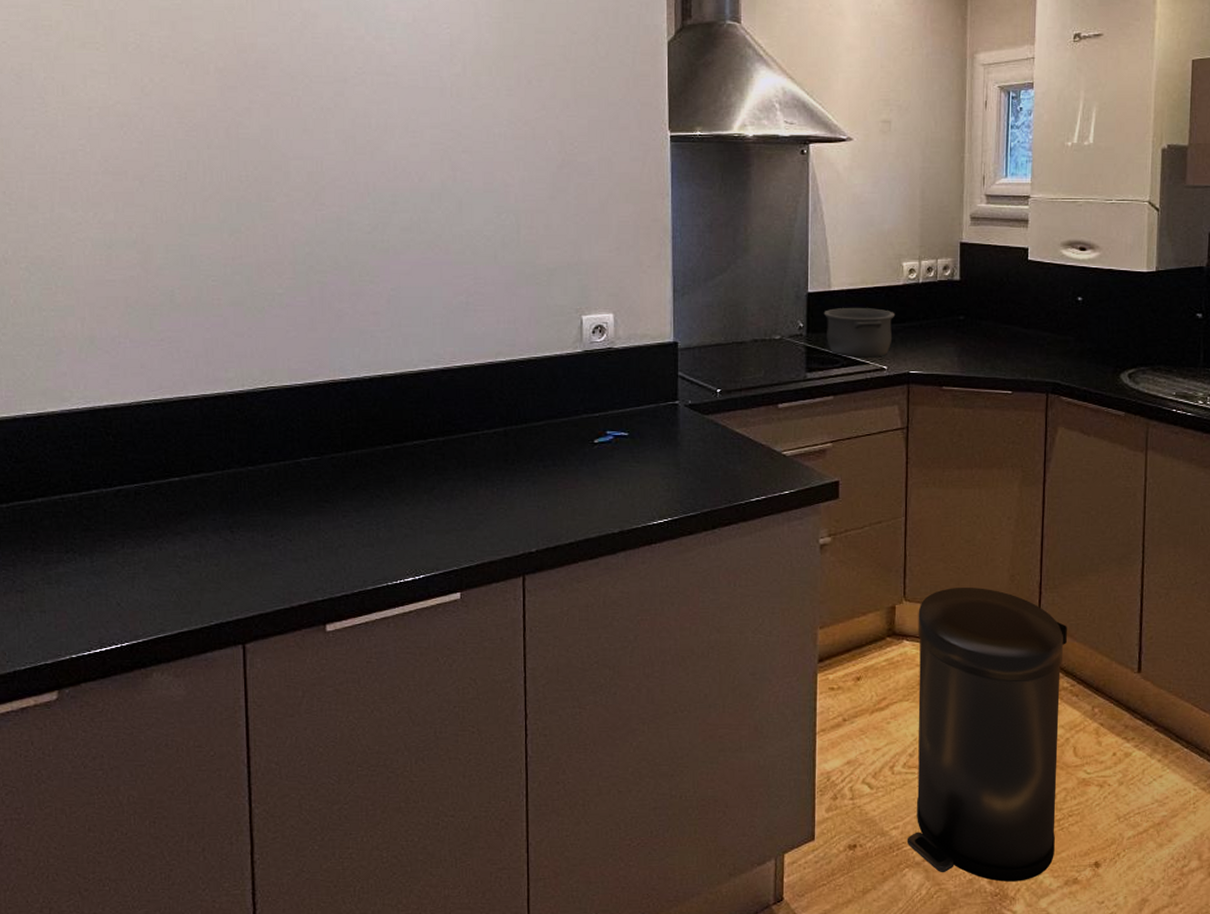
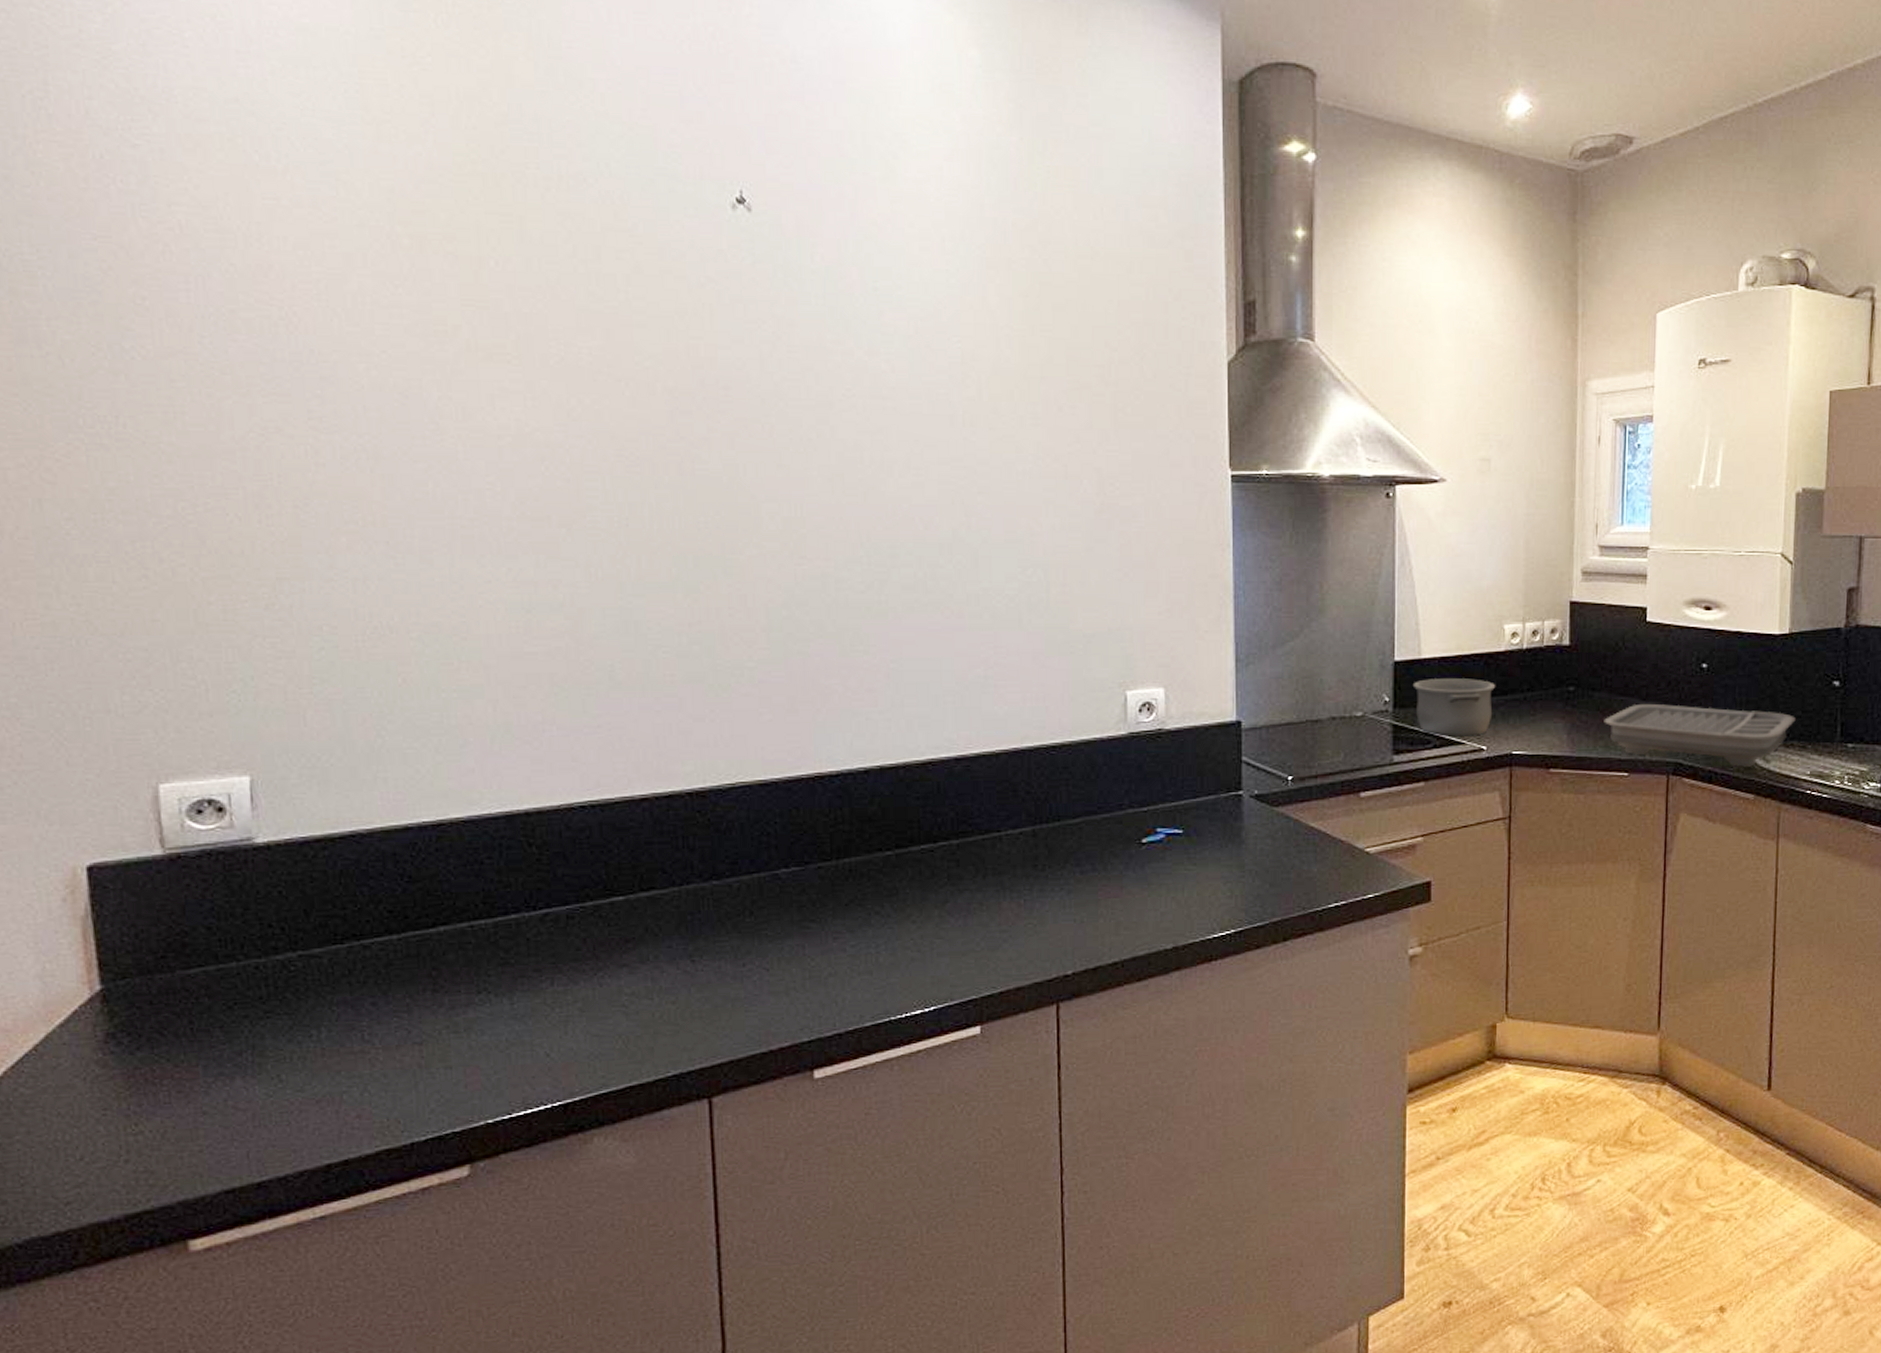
pedal bin: present [906,588,1067,882] -> none [1509,1000,1690,1335]
dish rack: none [990,331,1162,387] -> present [1604,703,1796,767]

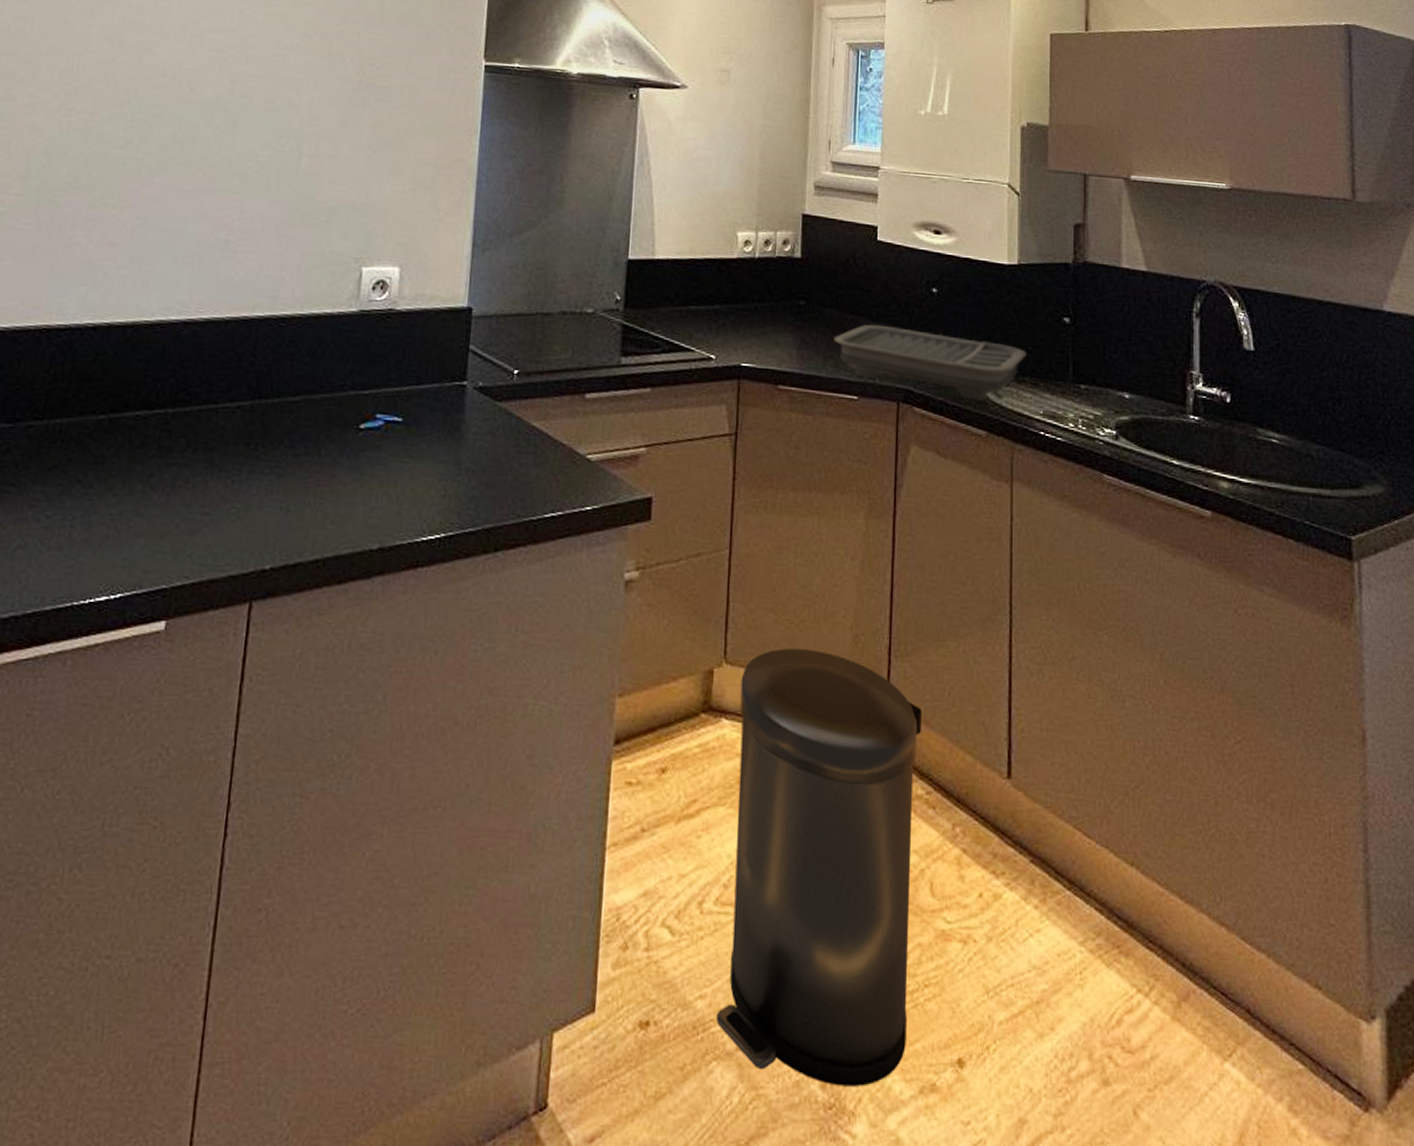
cooking pot: present [1412,679,1496,737] -> none [644,280,727,344]
pedal bin: none [1509,1000,1690,1335] -> present [715,648,922,1087]

